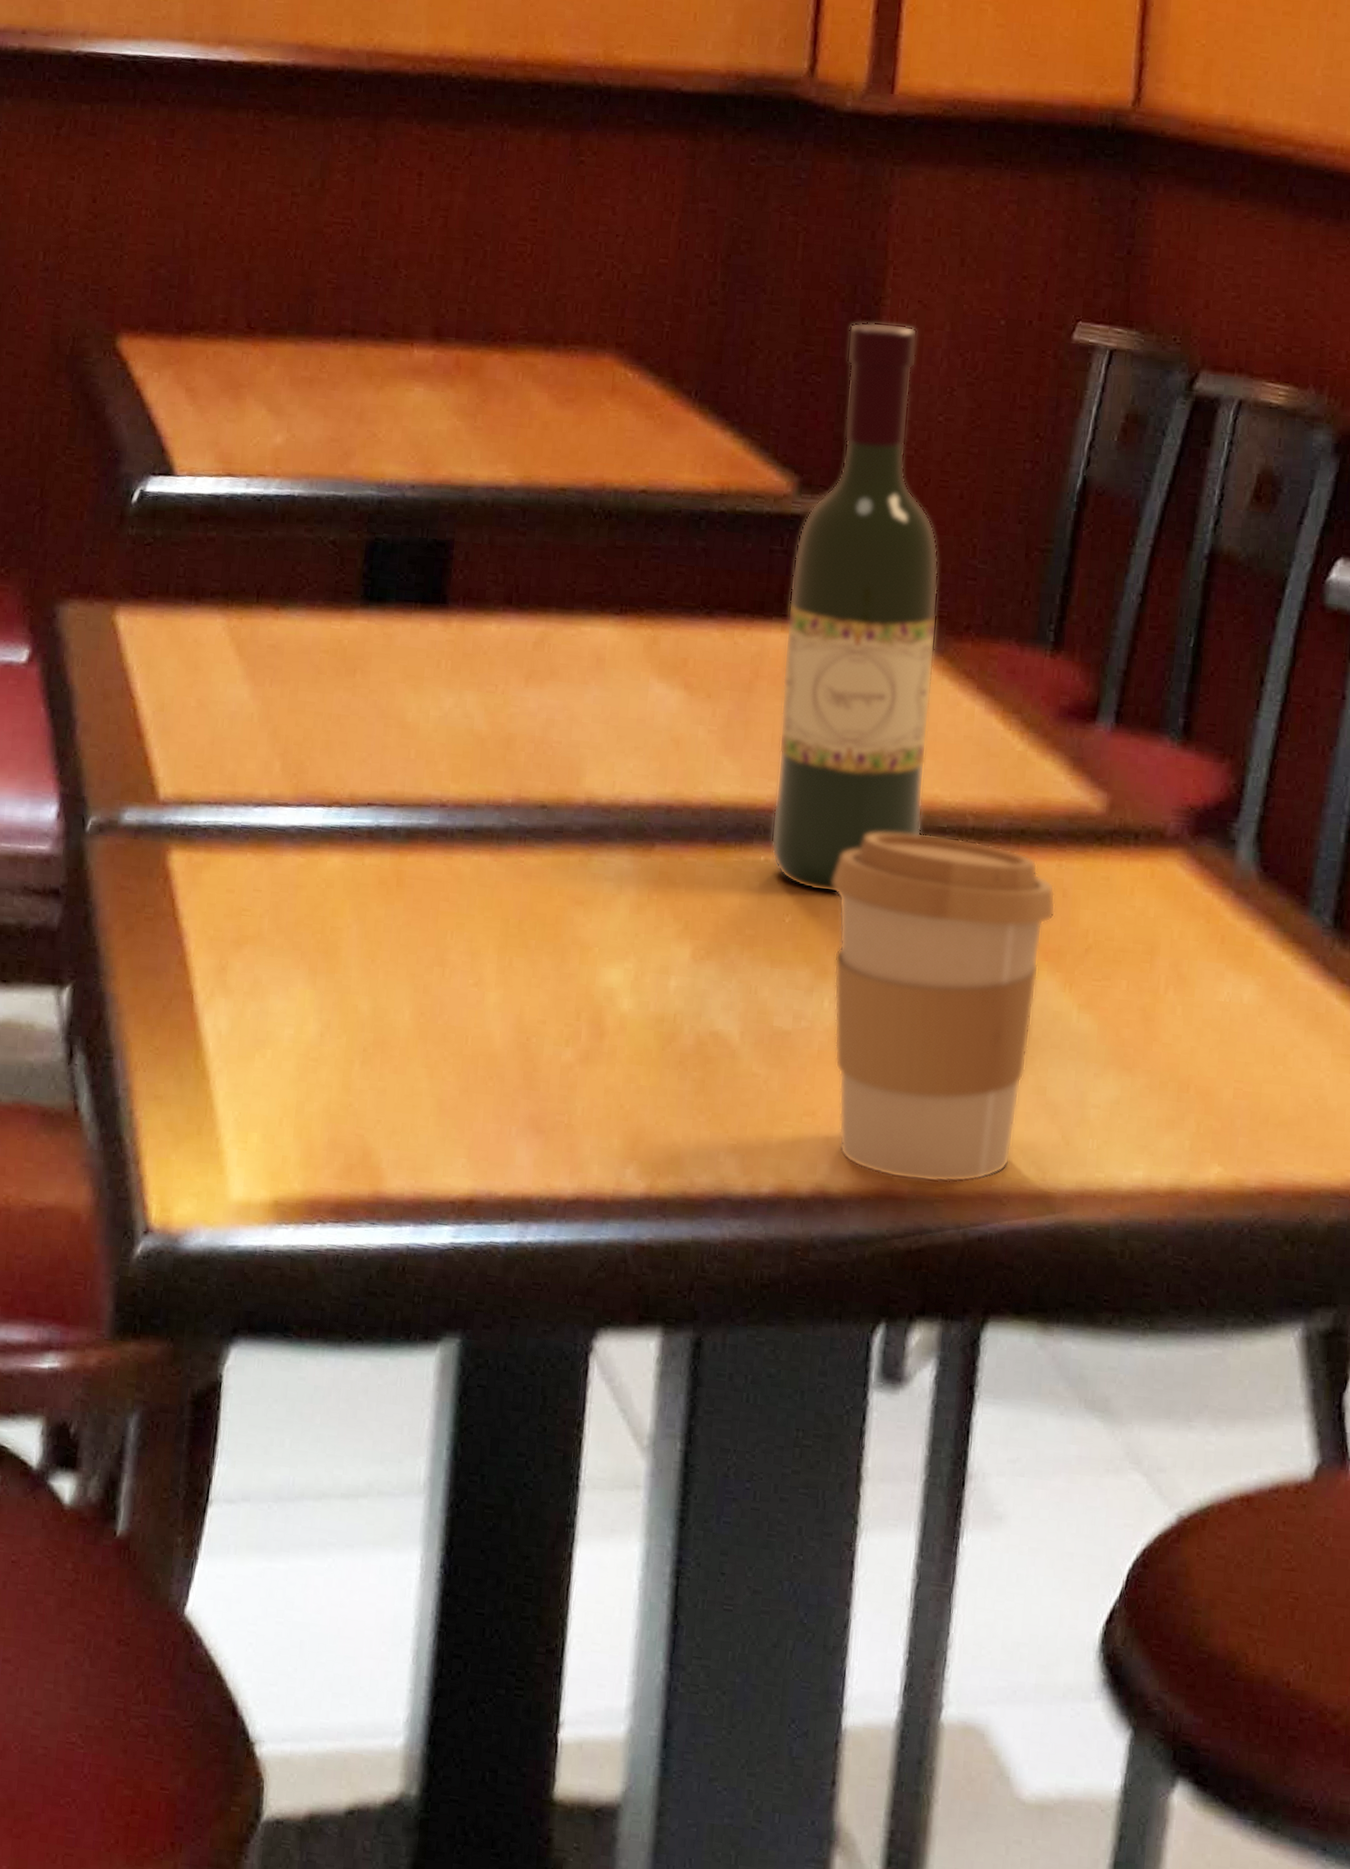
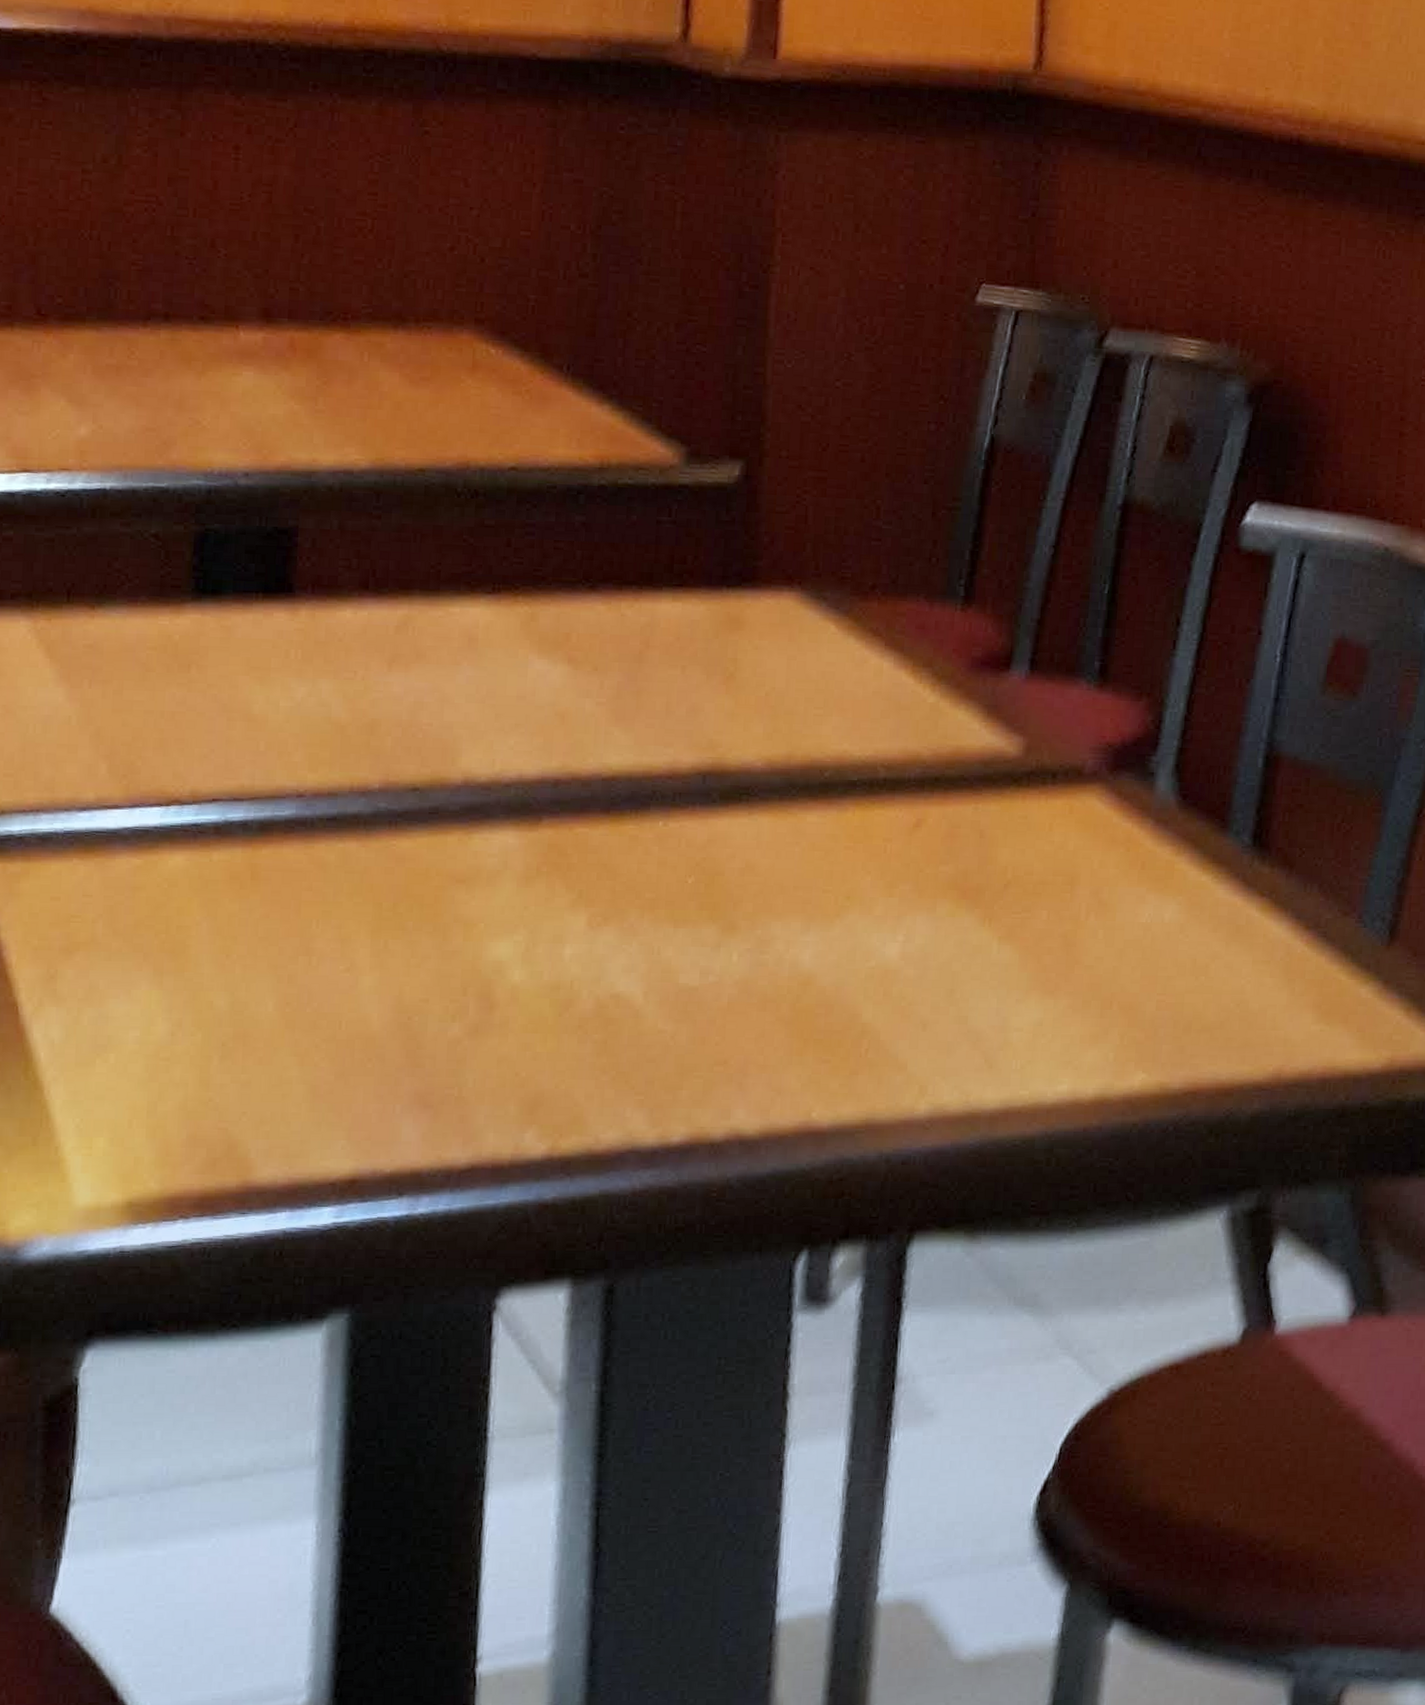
wine bottle: present [771,322,939,893] -> none [669,290,841,851]
coffee cup: present [832,832,1056,1183] -> none [737,787,973,1115]

